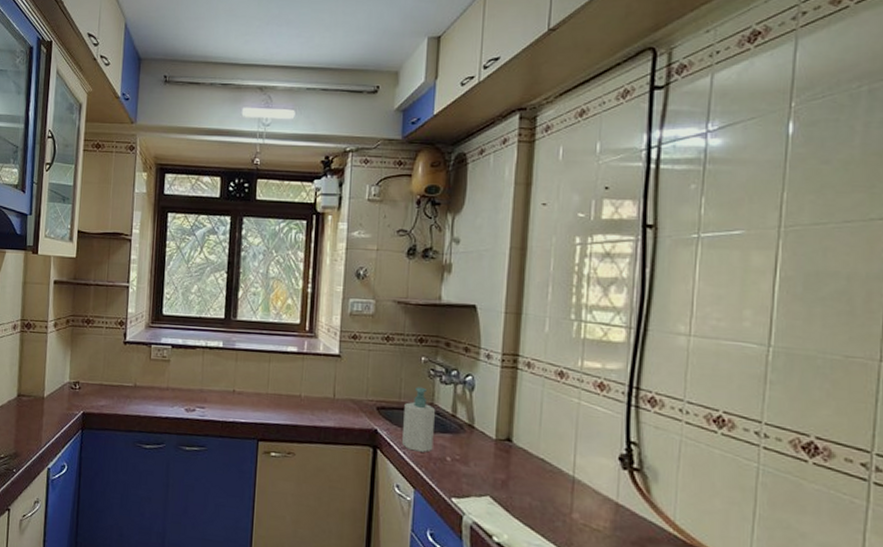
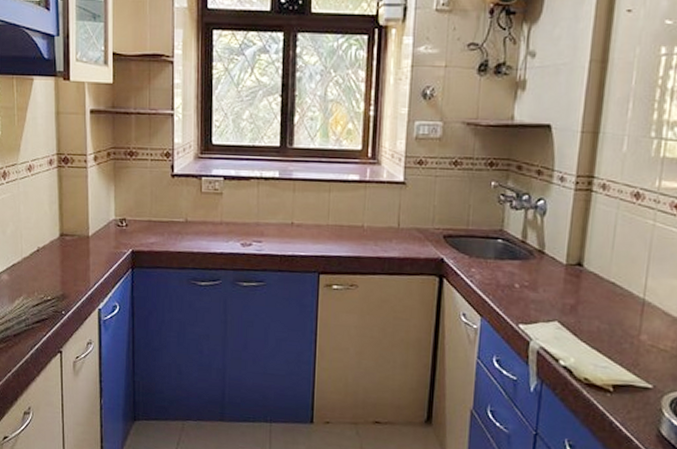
soap bottle: present [401,387,435,452] -> none [468,213,504,280]

